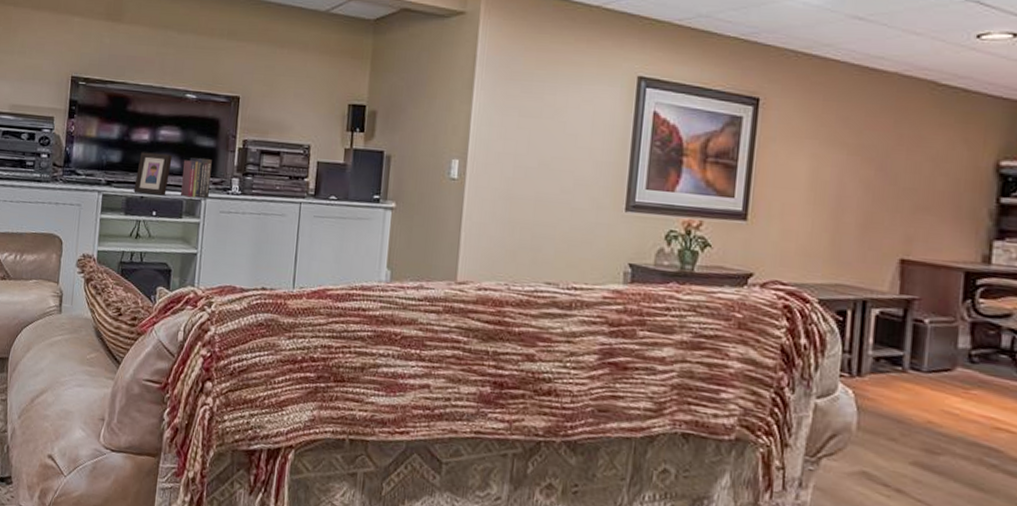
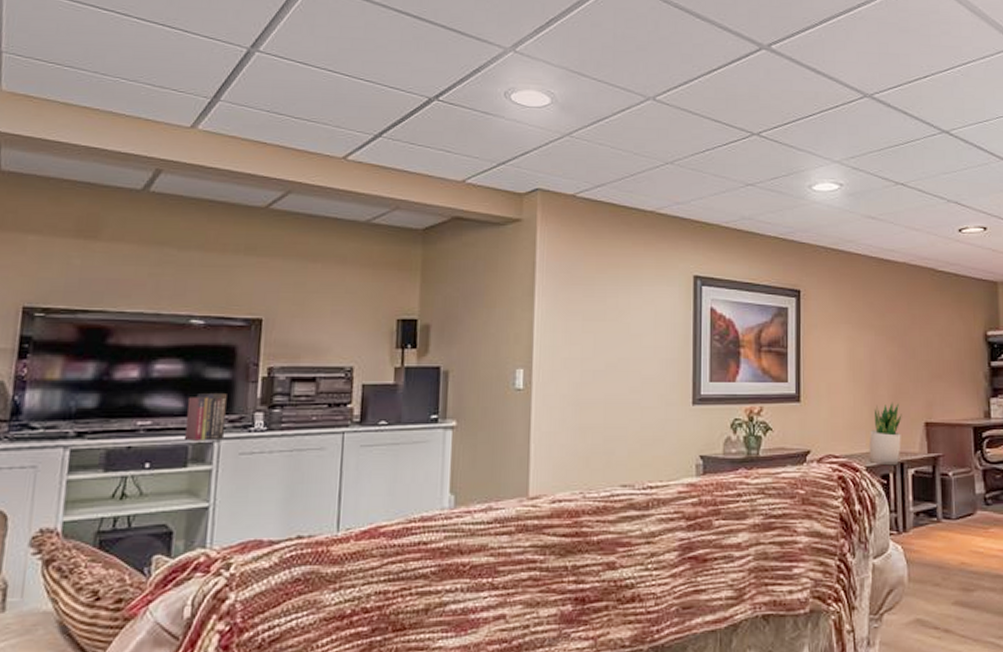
picture frame: present [134,151,172,196] -> none [117,392,173,443]
planter: none [823,231,871,303] -> present [868,402,902,466]

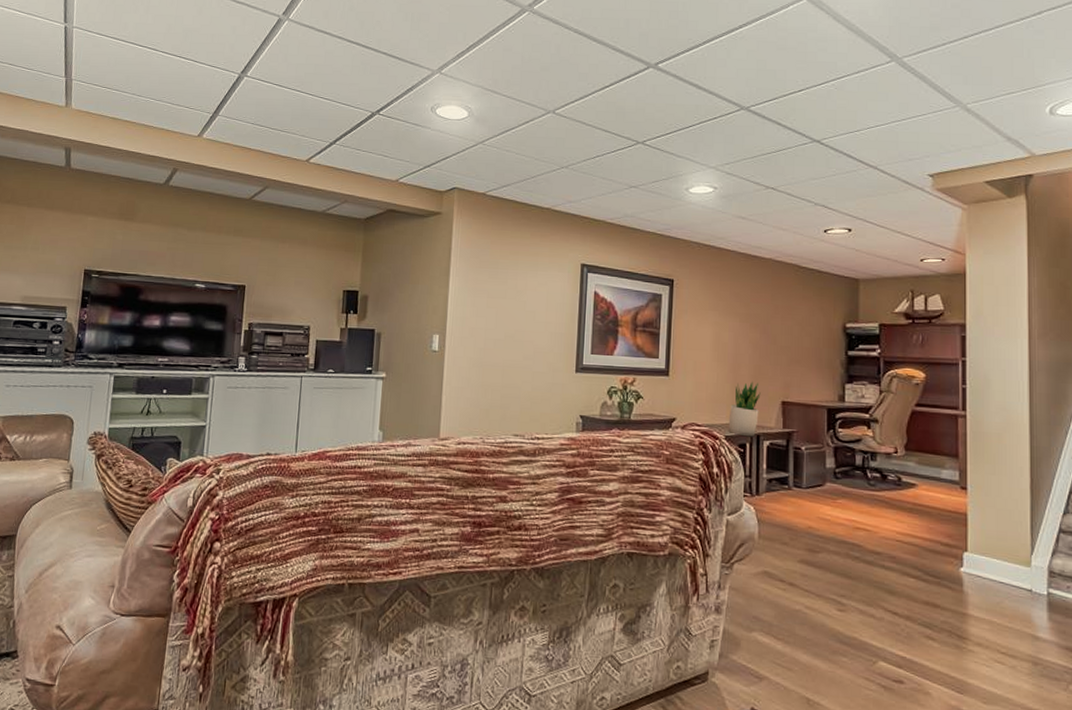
books: present [185,394,227,441] -> none [190,340,220,377]

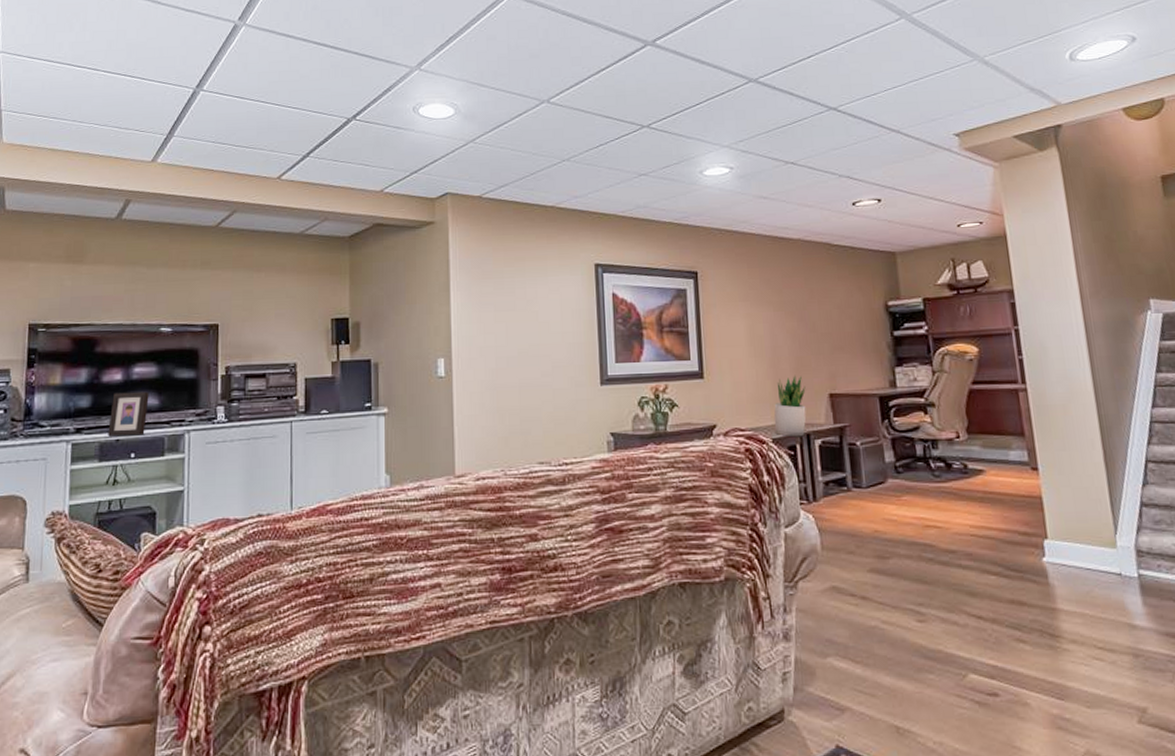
picture frame: none [145,336,182,375] -> present [108,391,149,437]

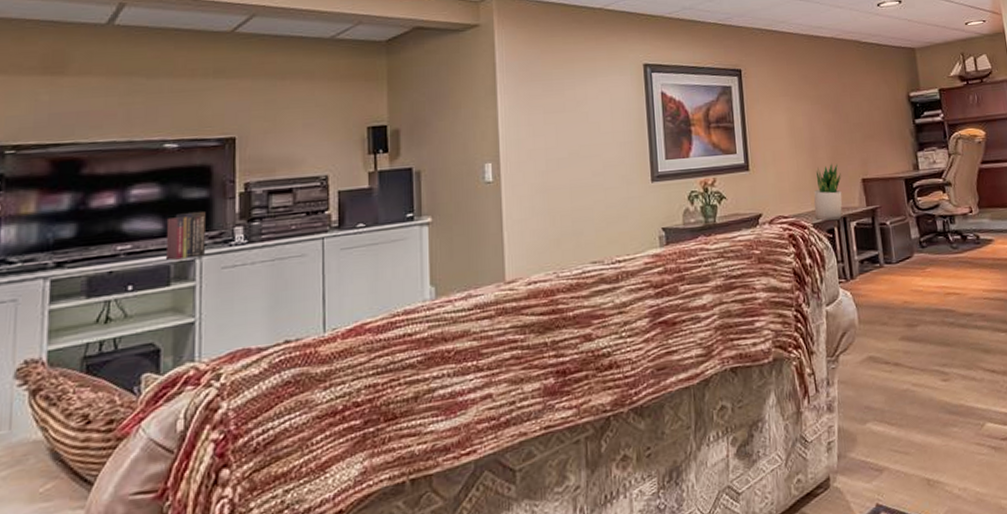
picture frame: present [108,391,149,437] -> none [98,215,151,269]
books: none [162,391,193,433] -> present [167,212,206,261]

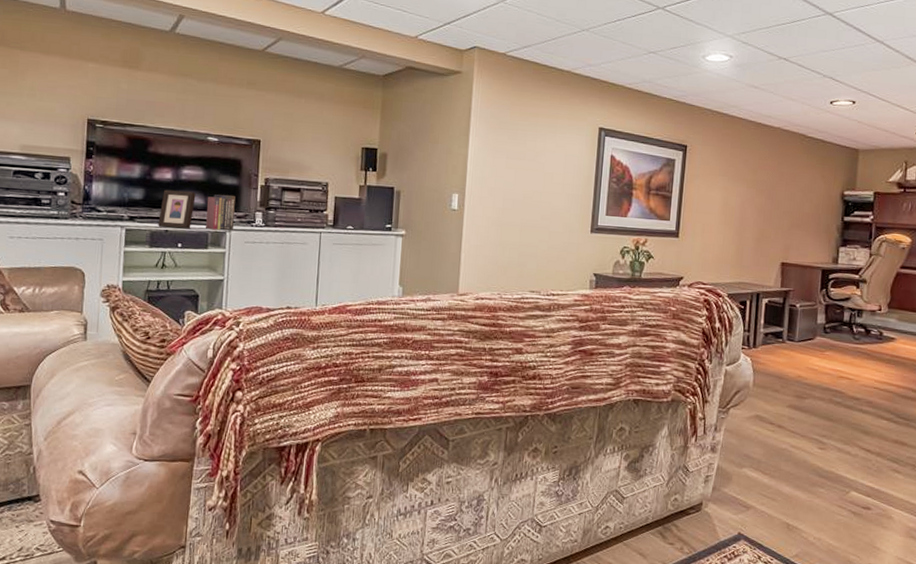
picture frame: none [98,215,151,269] -> present [158,189,196,229]
planter: present [813,163,843,221] -> none [731,243,763,295]

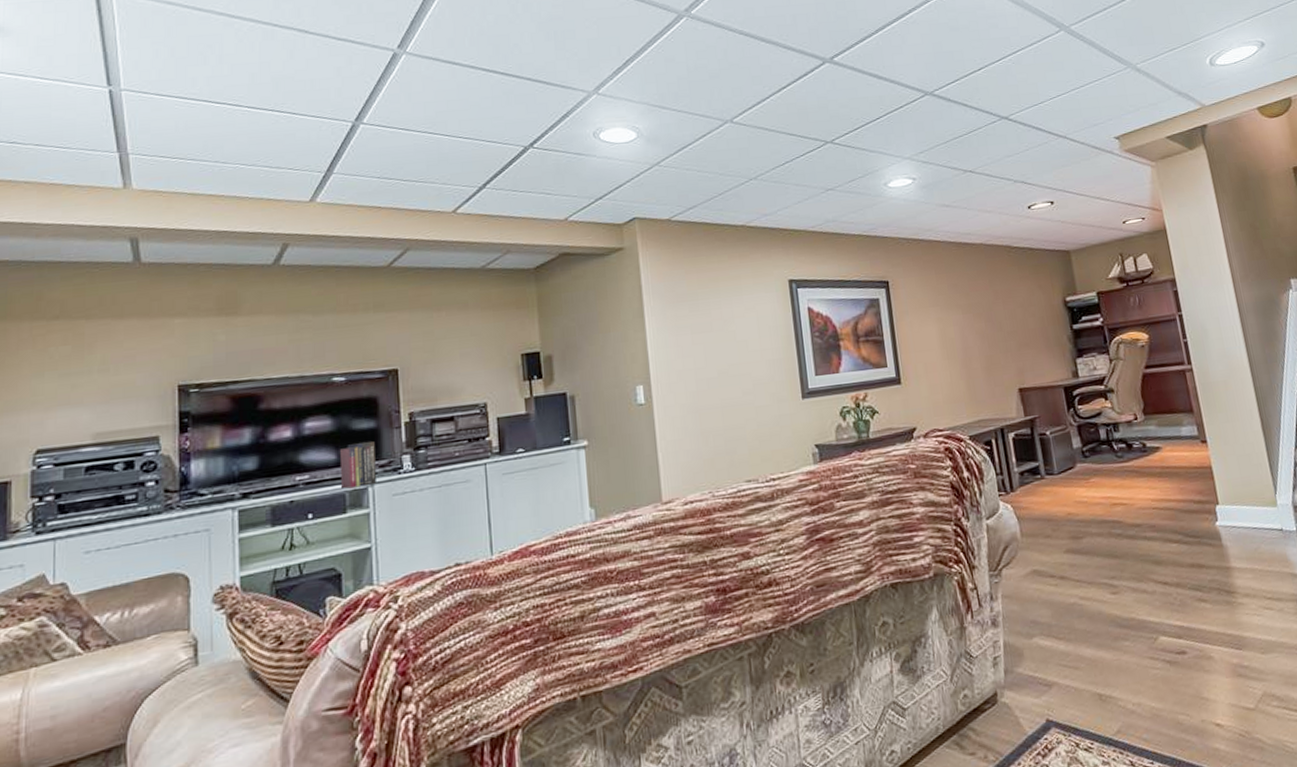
picture frame: present [158,189,196,229] -> none [280,446,325,499]

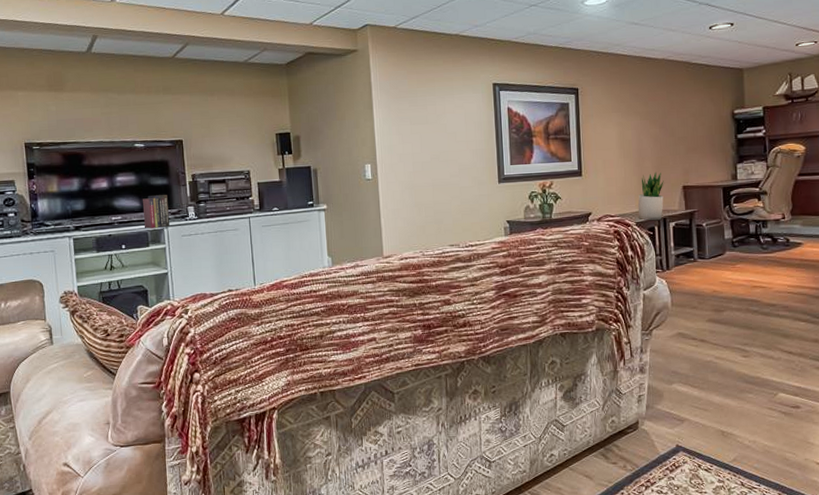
planter: none [969,373,1000,433] -> present [637,171,664,221]

